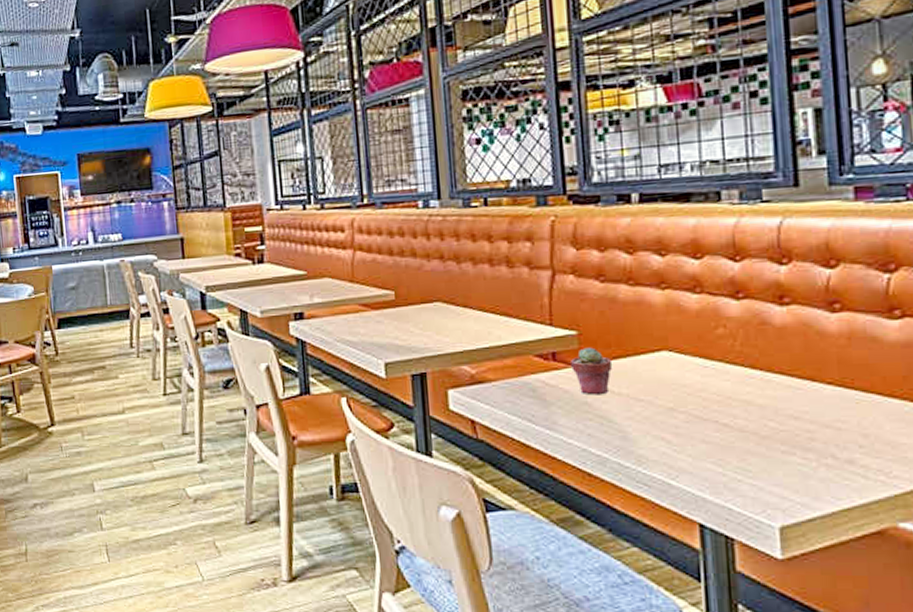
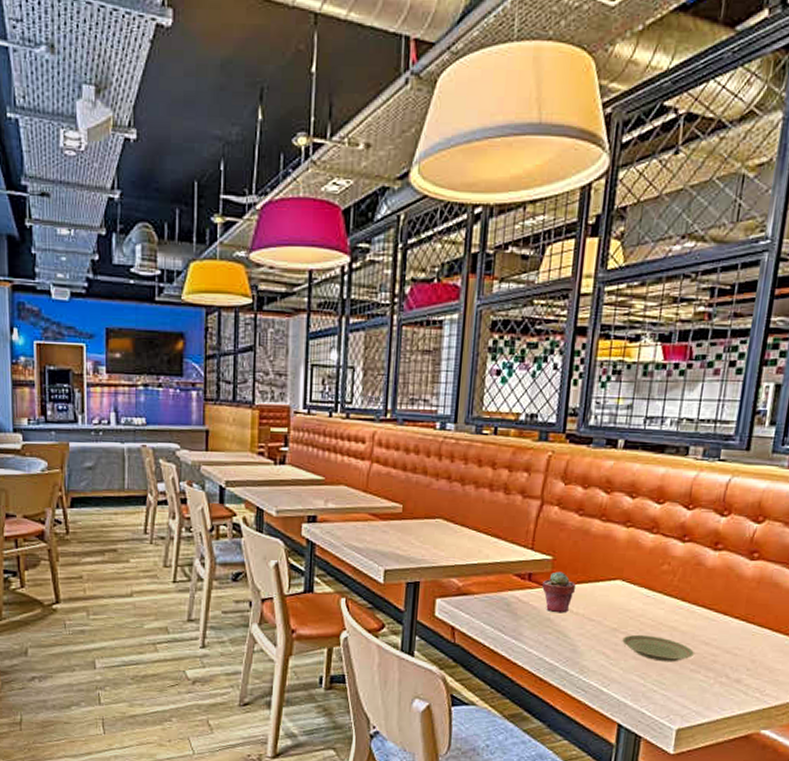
plate: none [683,412,783,444] -> present [622,634,695,662]

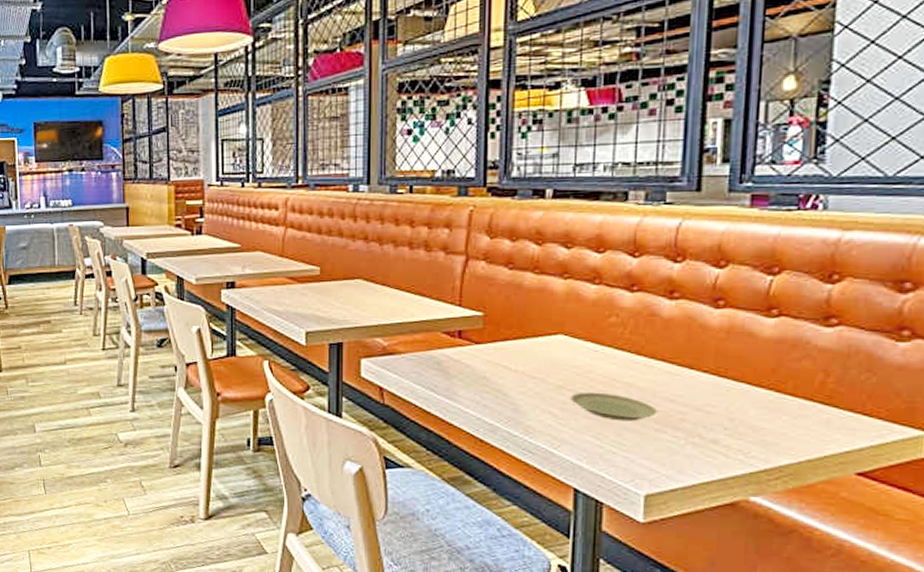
potted succulent: present [542,571,576,613] -> none [475,328,513,371]

